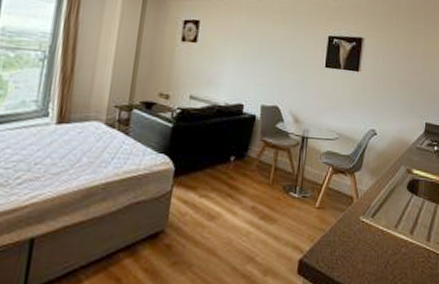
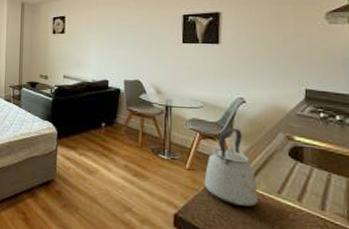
kettle: none [331,161,379,245] -> present [204,128,258,208]

